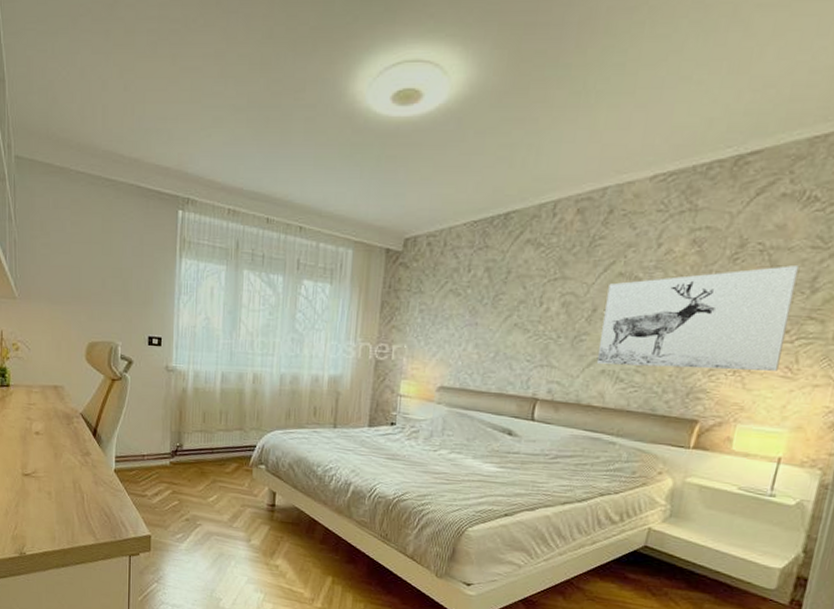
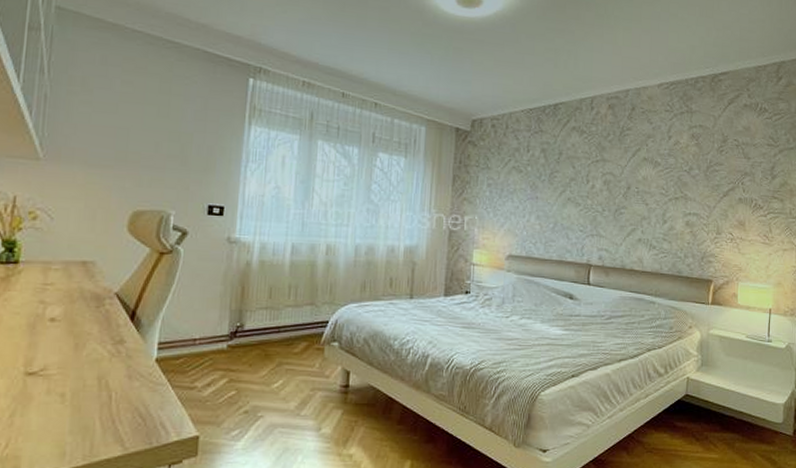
wall art: present [596,265,800,371] -> none [634,157,763,239]

